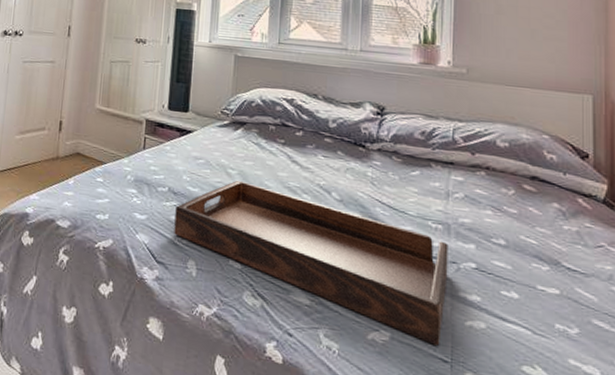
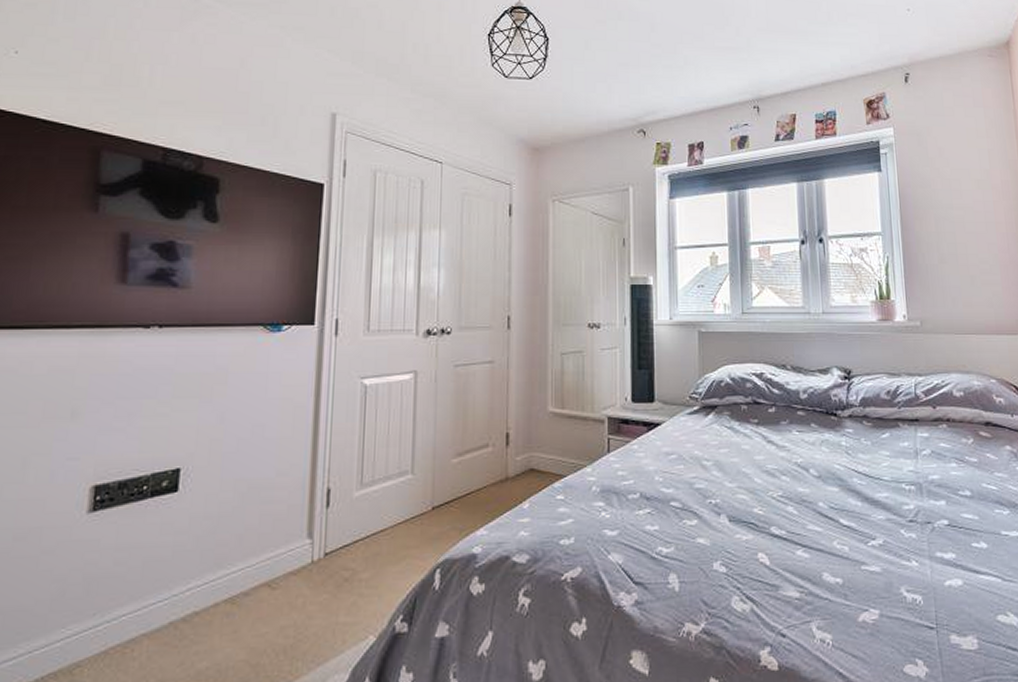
serving tray: present [174,180,448,346] -> none [650,471,925,613]

